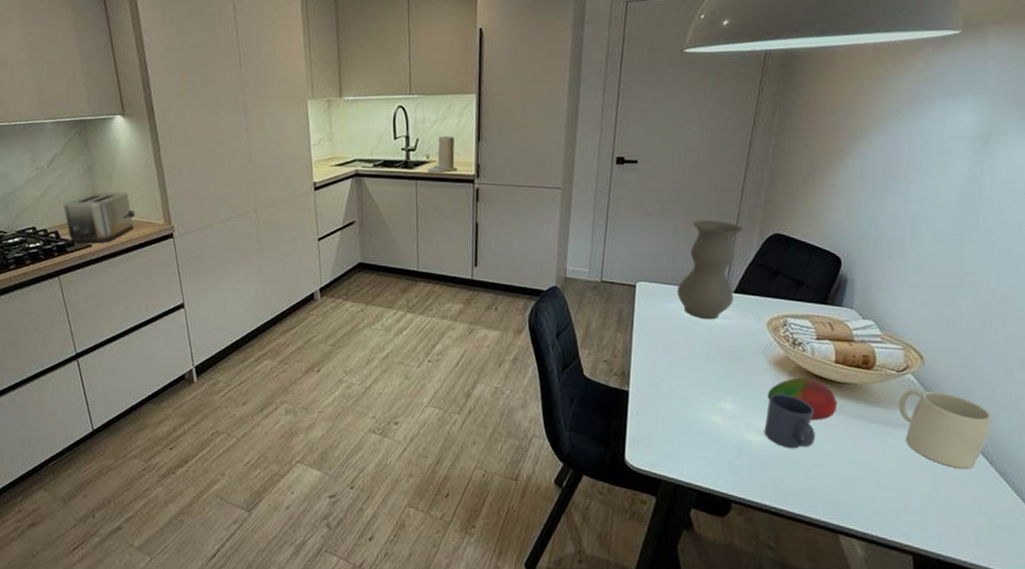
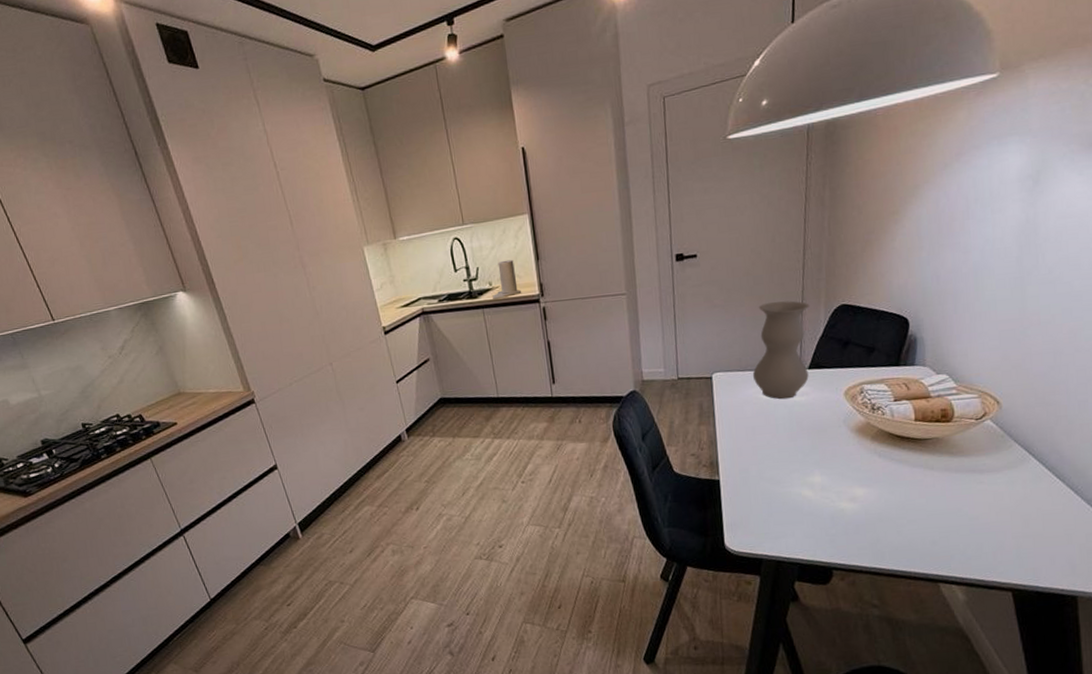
toaster: present [63,192,135,244] -> none [141,366,215,424]
mug: present [765,393,815,449] -> none [855,458,905,510]
fruit: present [768,377,838,421] -> none [854,439,923,480]
mug: present [898,389,992,469] -> none [981,432,1073,503]

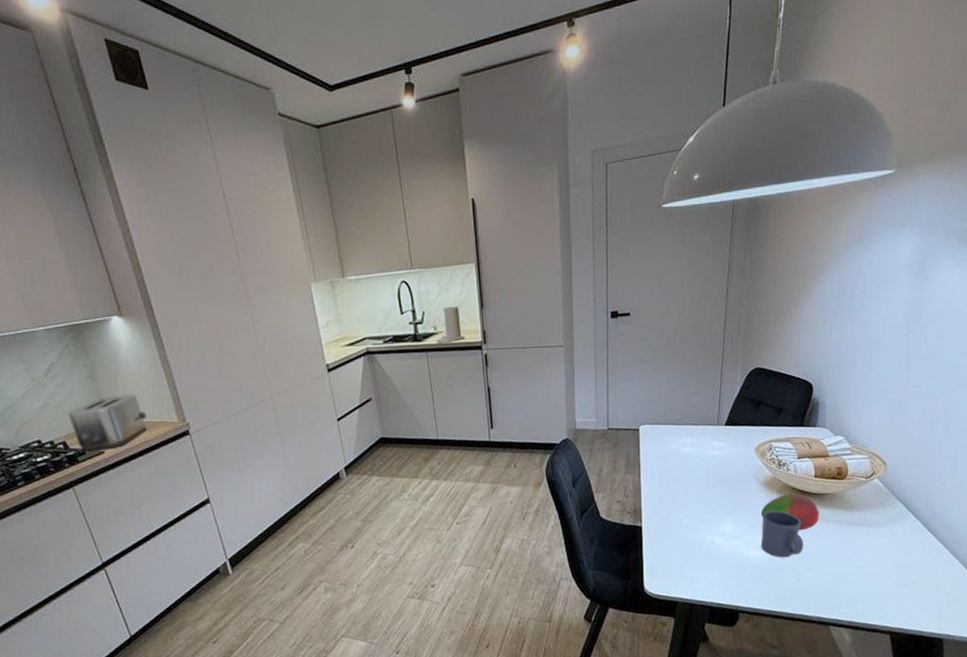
toaster: none [141,366,215,424] -> present [67,394,147,451]
vase: present [752,301,810,399] -> none [675,361,728,453]
fruit: none [854,439,923,480] -> present [761,493,820,531]
mug: none [855,458,905,510] -> present [761,510,804,558]

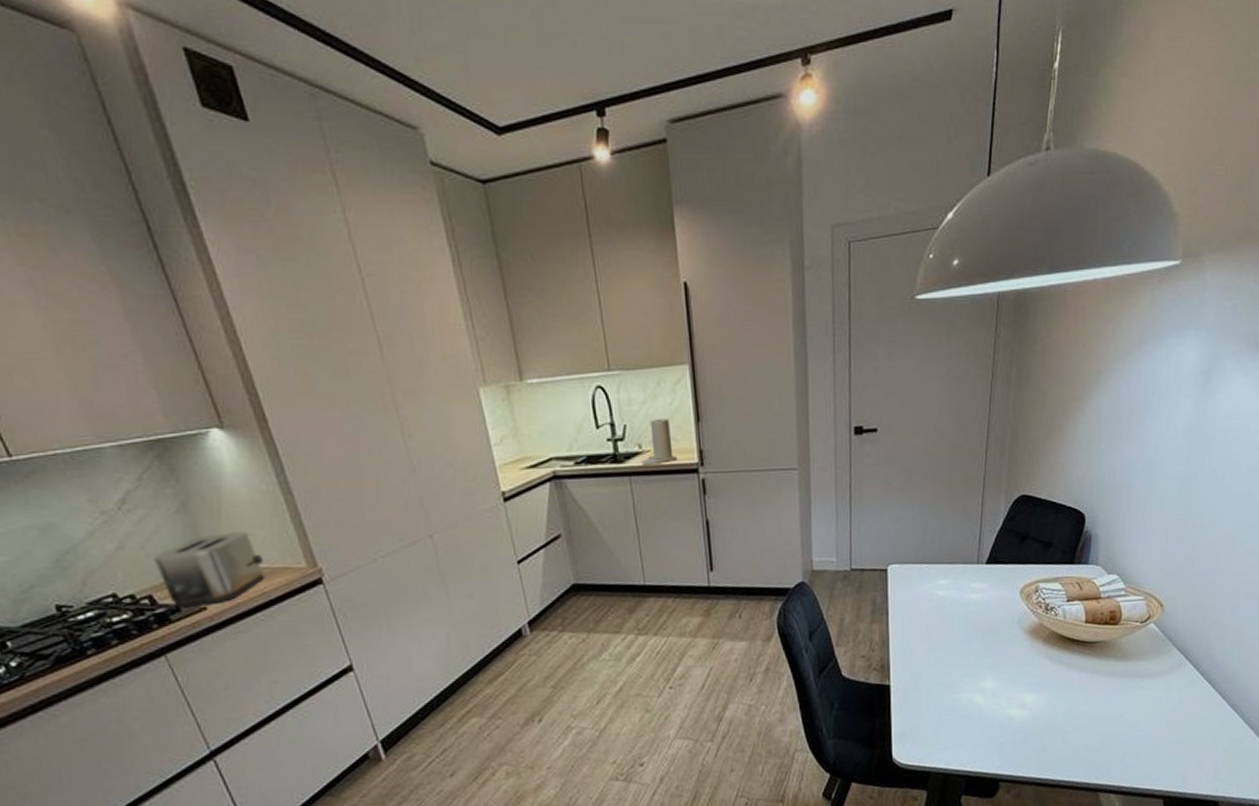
fruit: present [761,493,820,531] -> none [1026,642,1090,685]
mug: present [761,510,804,558] -> none [1025,662,1072,717]

